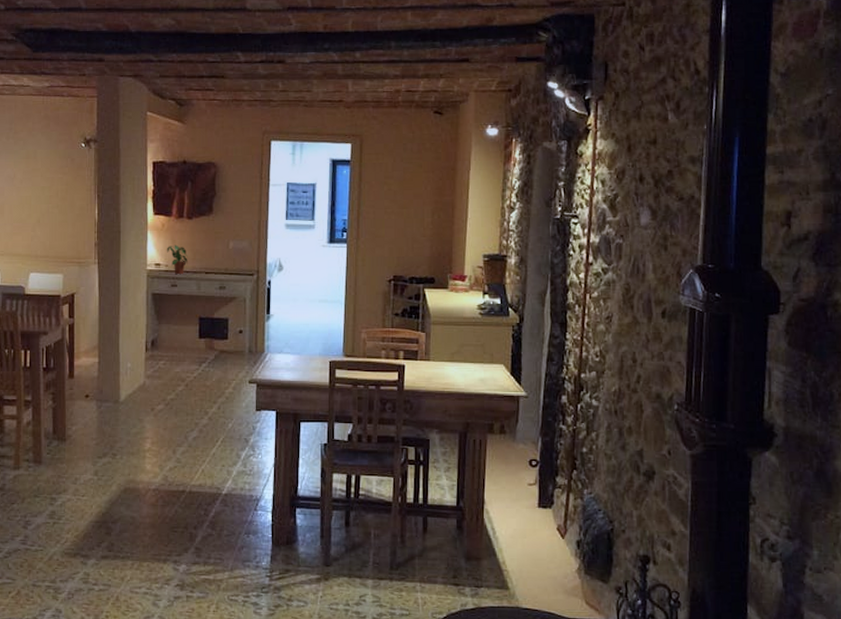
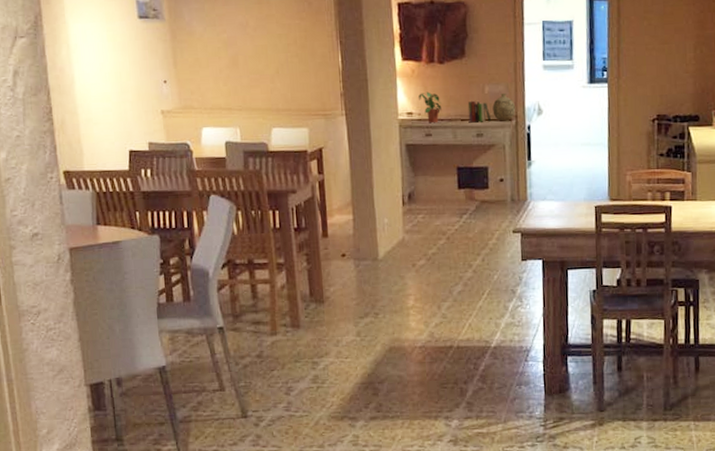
books: none [212,255,234,276] -> present [467,100,492,123]
decorative vase: none [236,249,258,277] -> present [492,93,516,123]

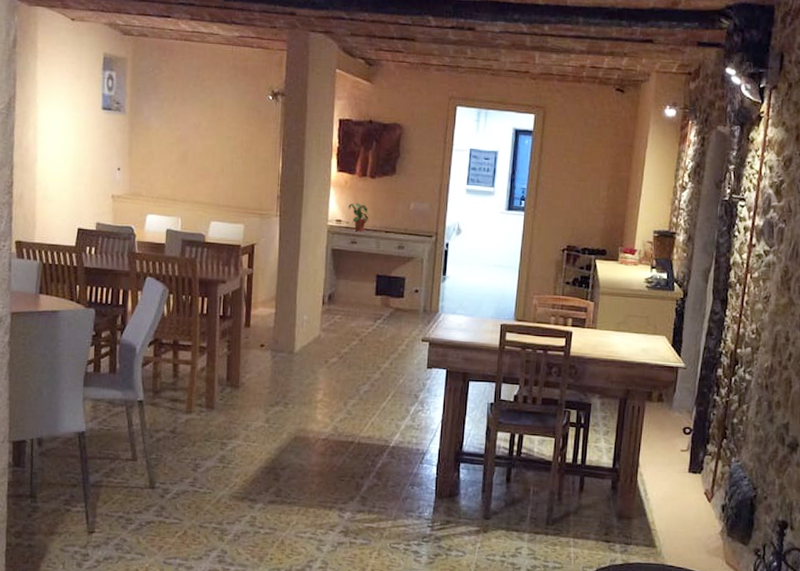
books: present [467,100,492,123] -> none [392,215,414,236]
decorative vase: present [492,93,516,123] -> none [415,210,437,238]

